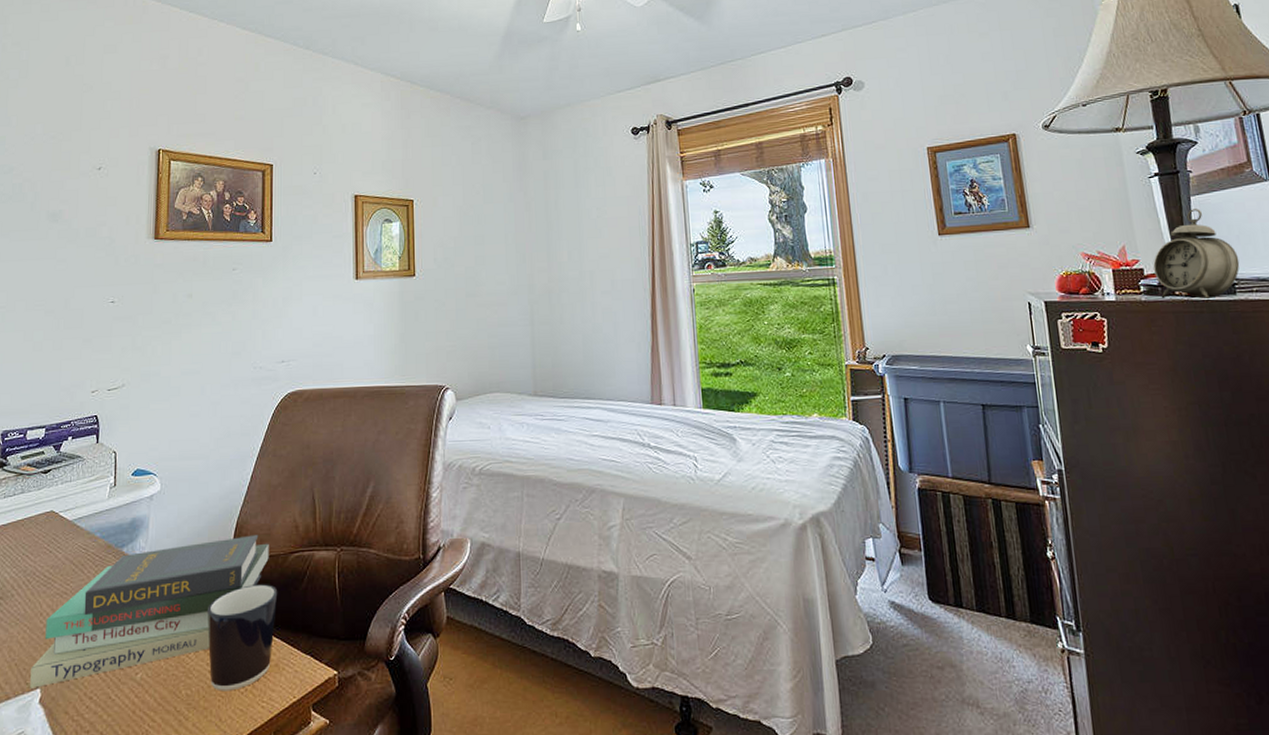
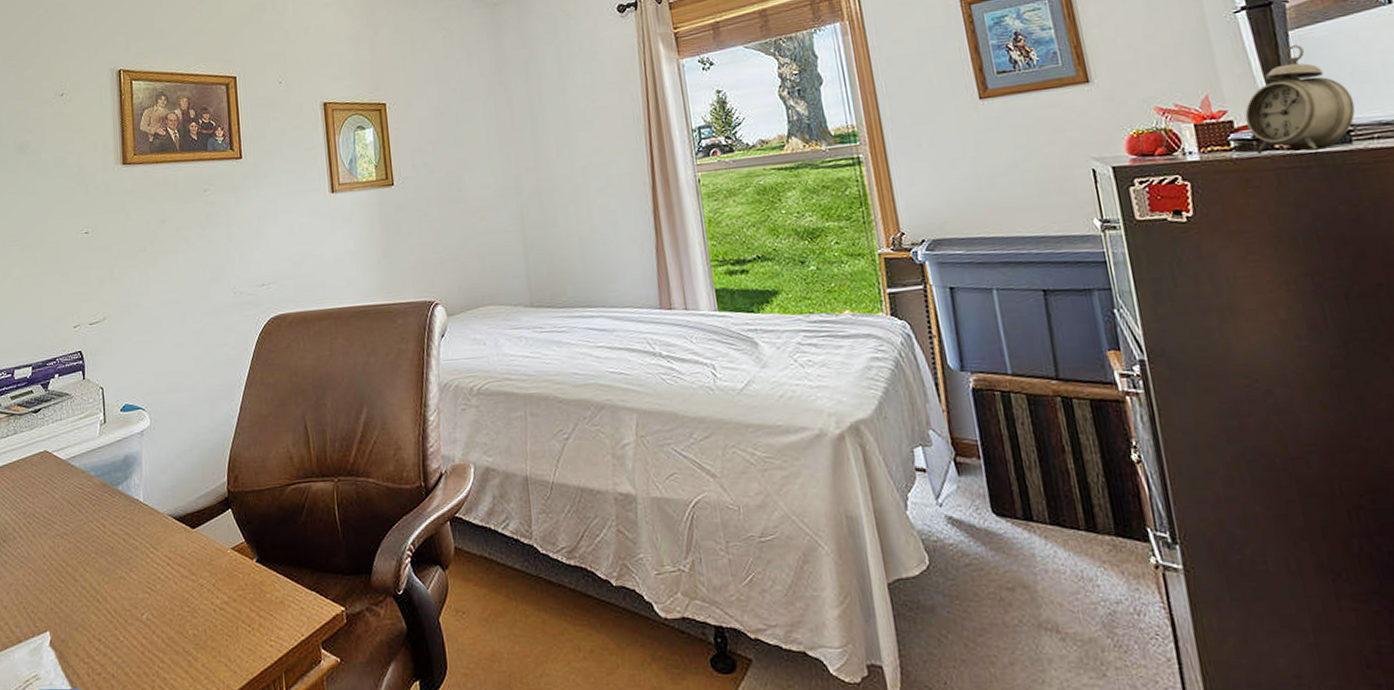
books: present [30,535,269,688] -> none [39,468,265,631]
mug: present [206,584,278,691] -> none [206,518,278,631]

